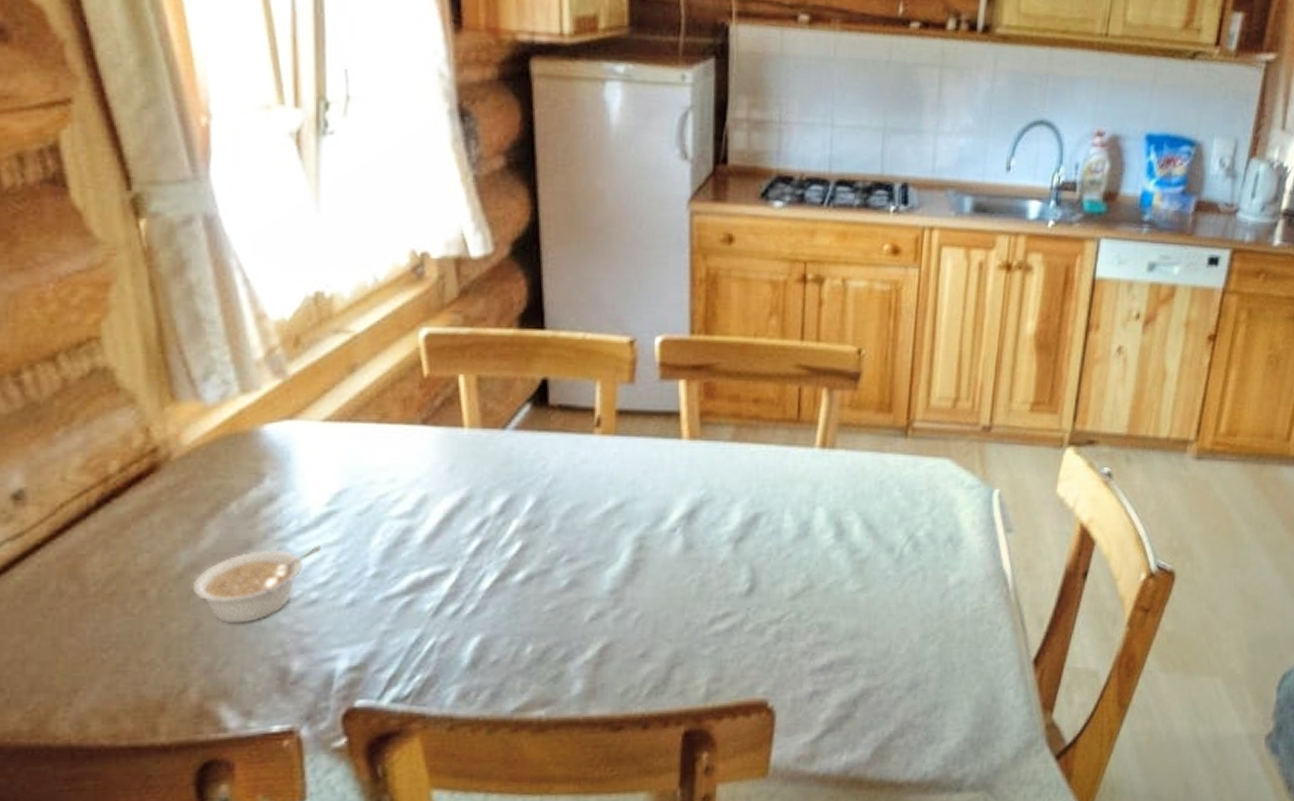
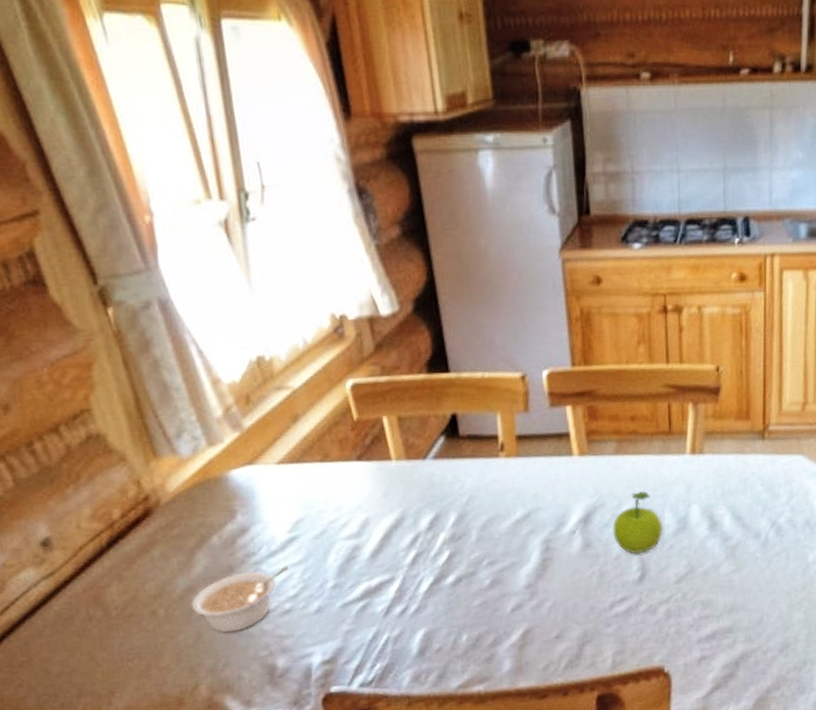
fruit: none [721,487,780,562] -> present [612,491,662,555]

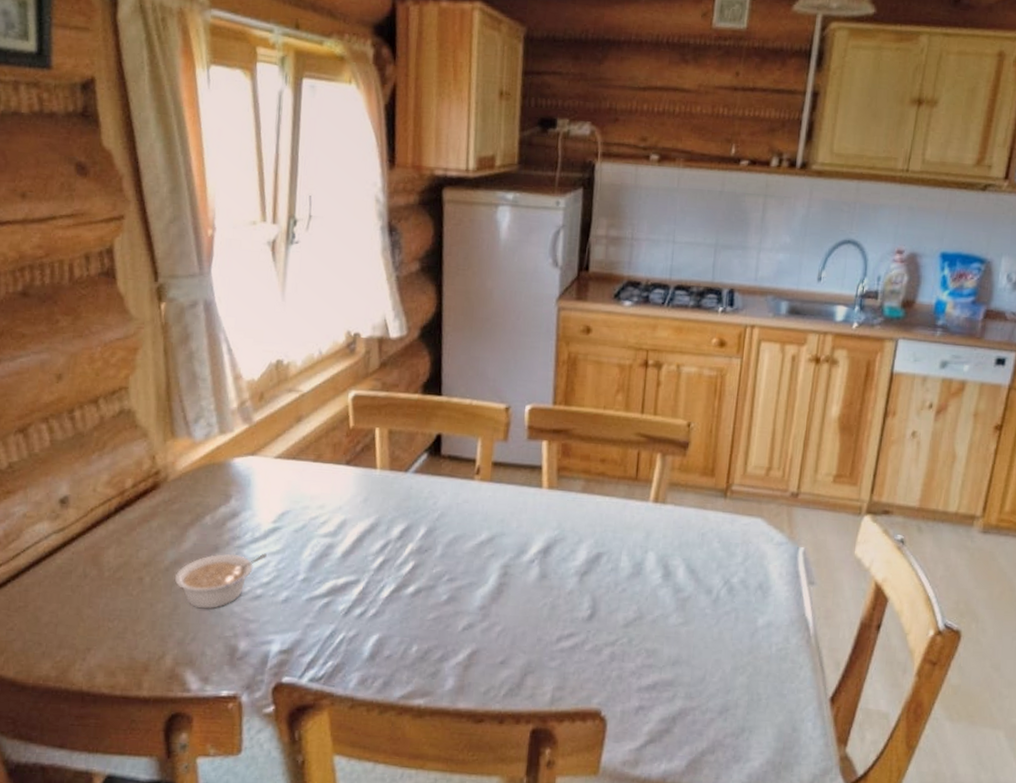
fruit: present [612,491,662,555] -> none [569,531,618,592]

